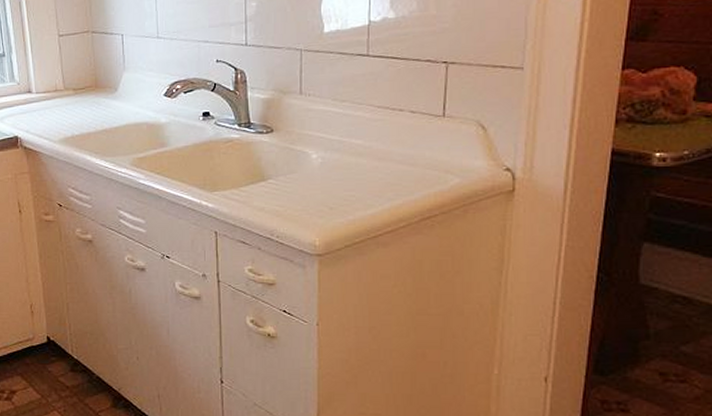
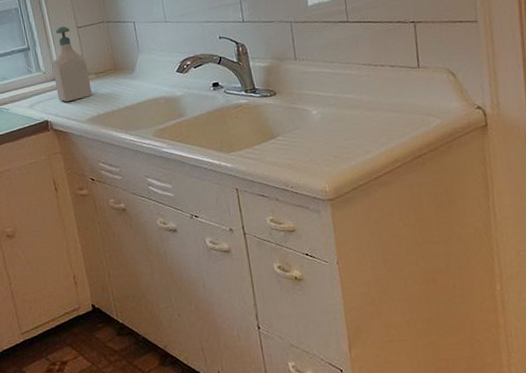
soap bottle: none [27,32,68,118] -> present [52,26,92,102]

